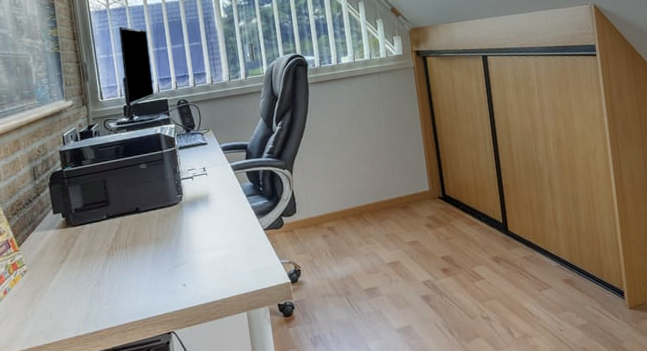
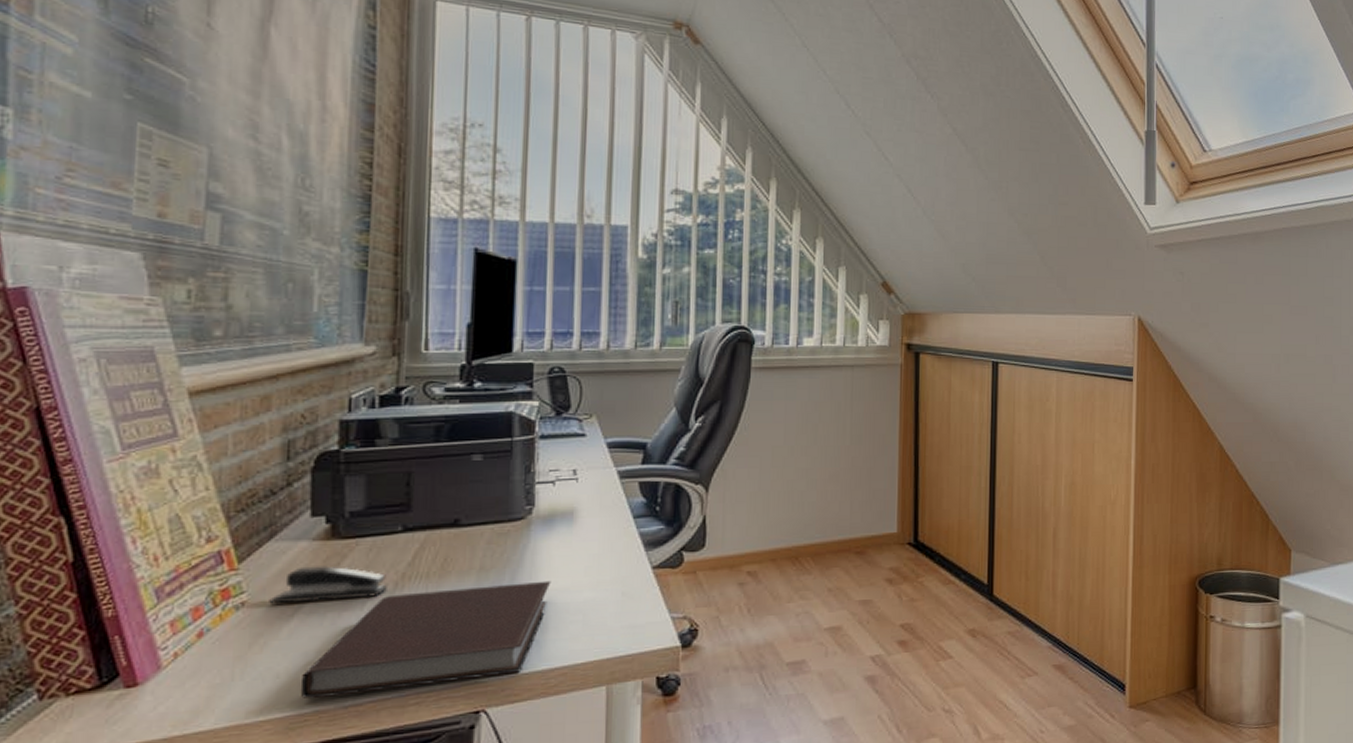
stapler: none [39,244,104,271] -> present [269,566,387,604]
notebook: none [64,243,201,329] -> present [300,580,552,698]

